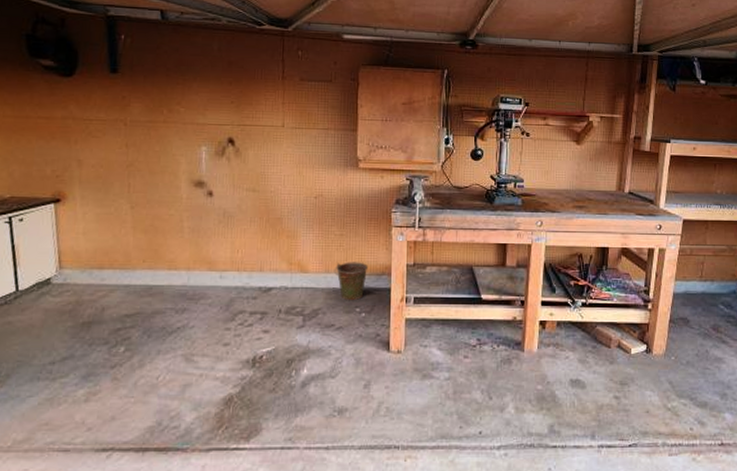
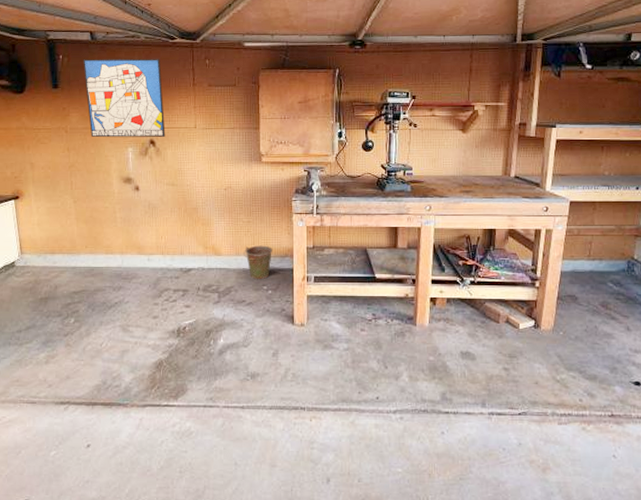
wall art: none [150,42,248,135] -> present [83,58,165,138]

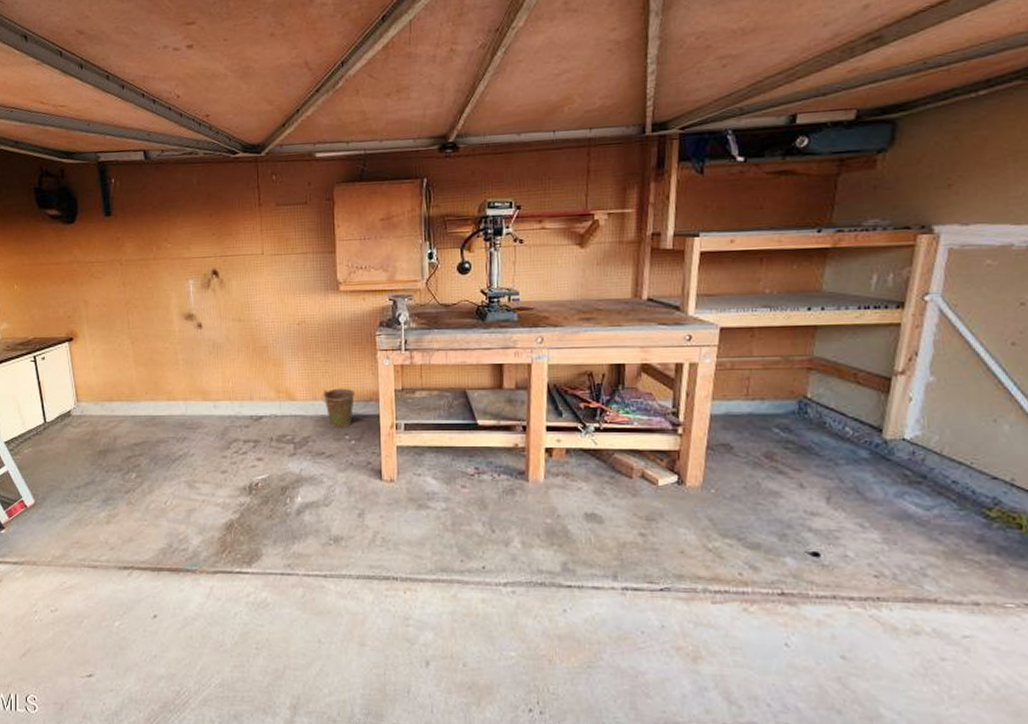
wall art: present [83,58,165,138] -> none [137,177,229,270]

